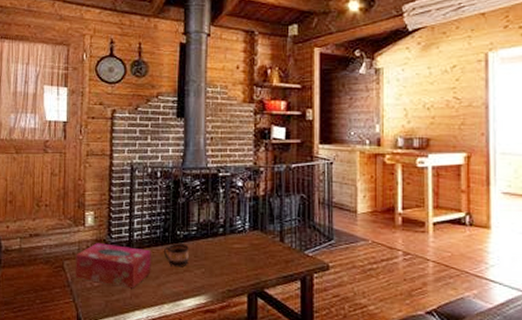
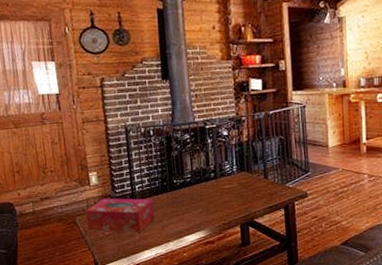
cup: present [163,243,189,267] -> none [163,190,187,211]

